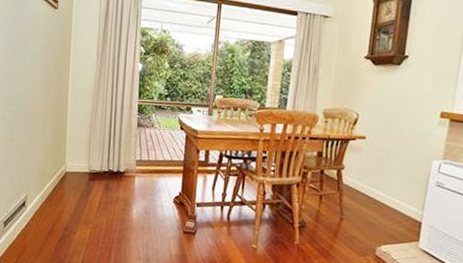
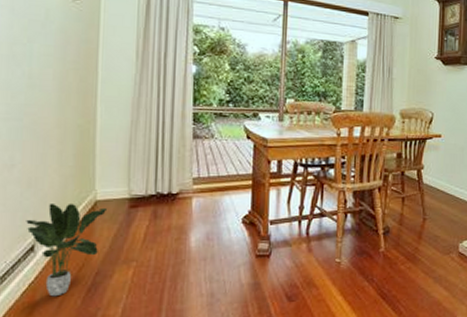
potted plant: none [20,171,74,242] -> present [26,203,108,297]

